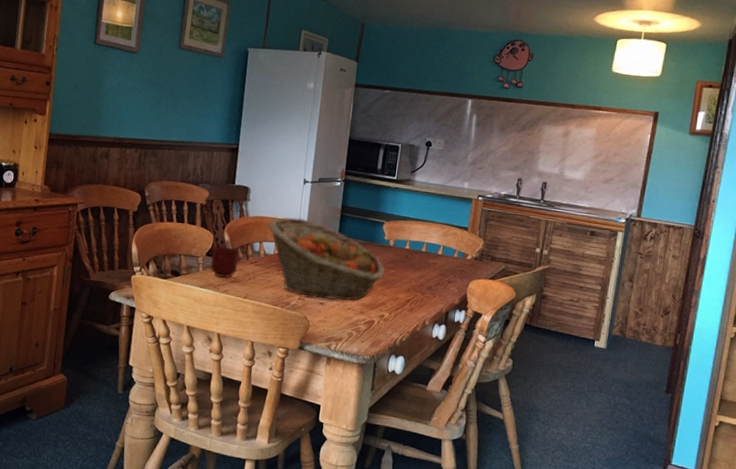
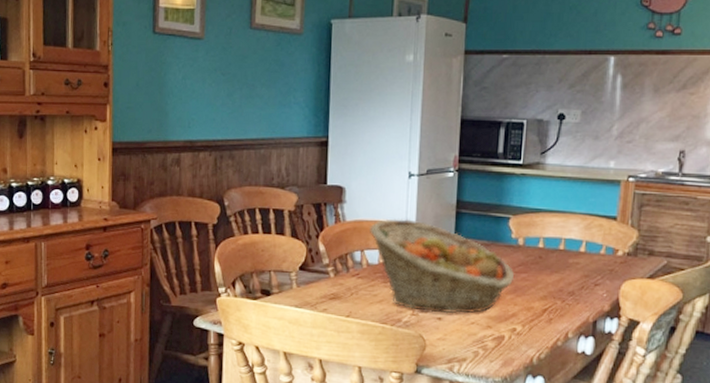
mug: present [211,245,239,278] -> none [305,257,338,295]

